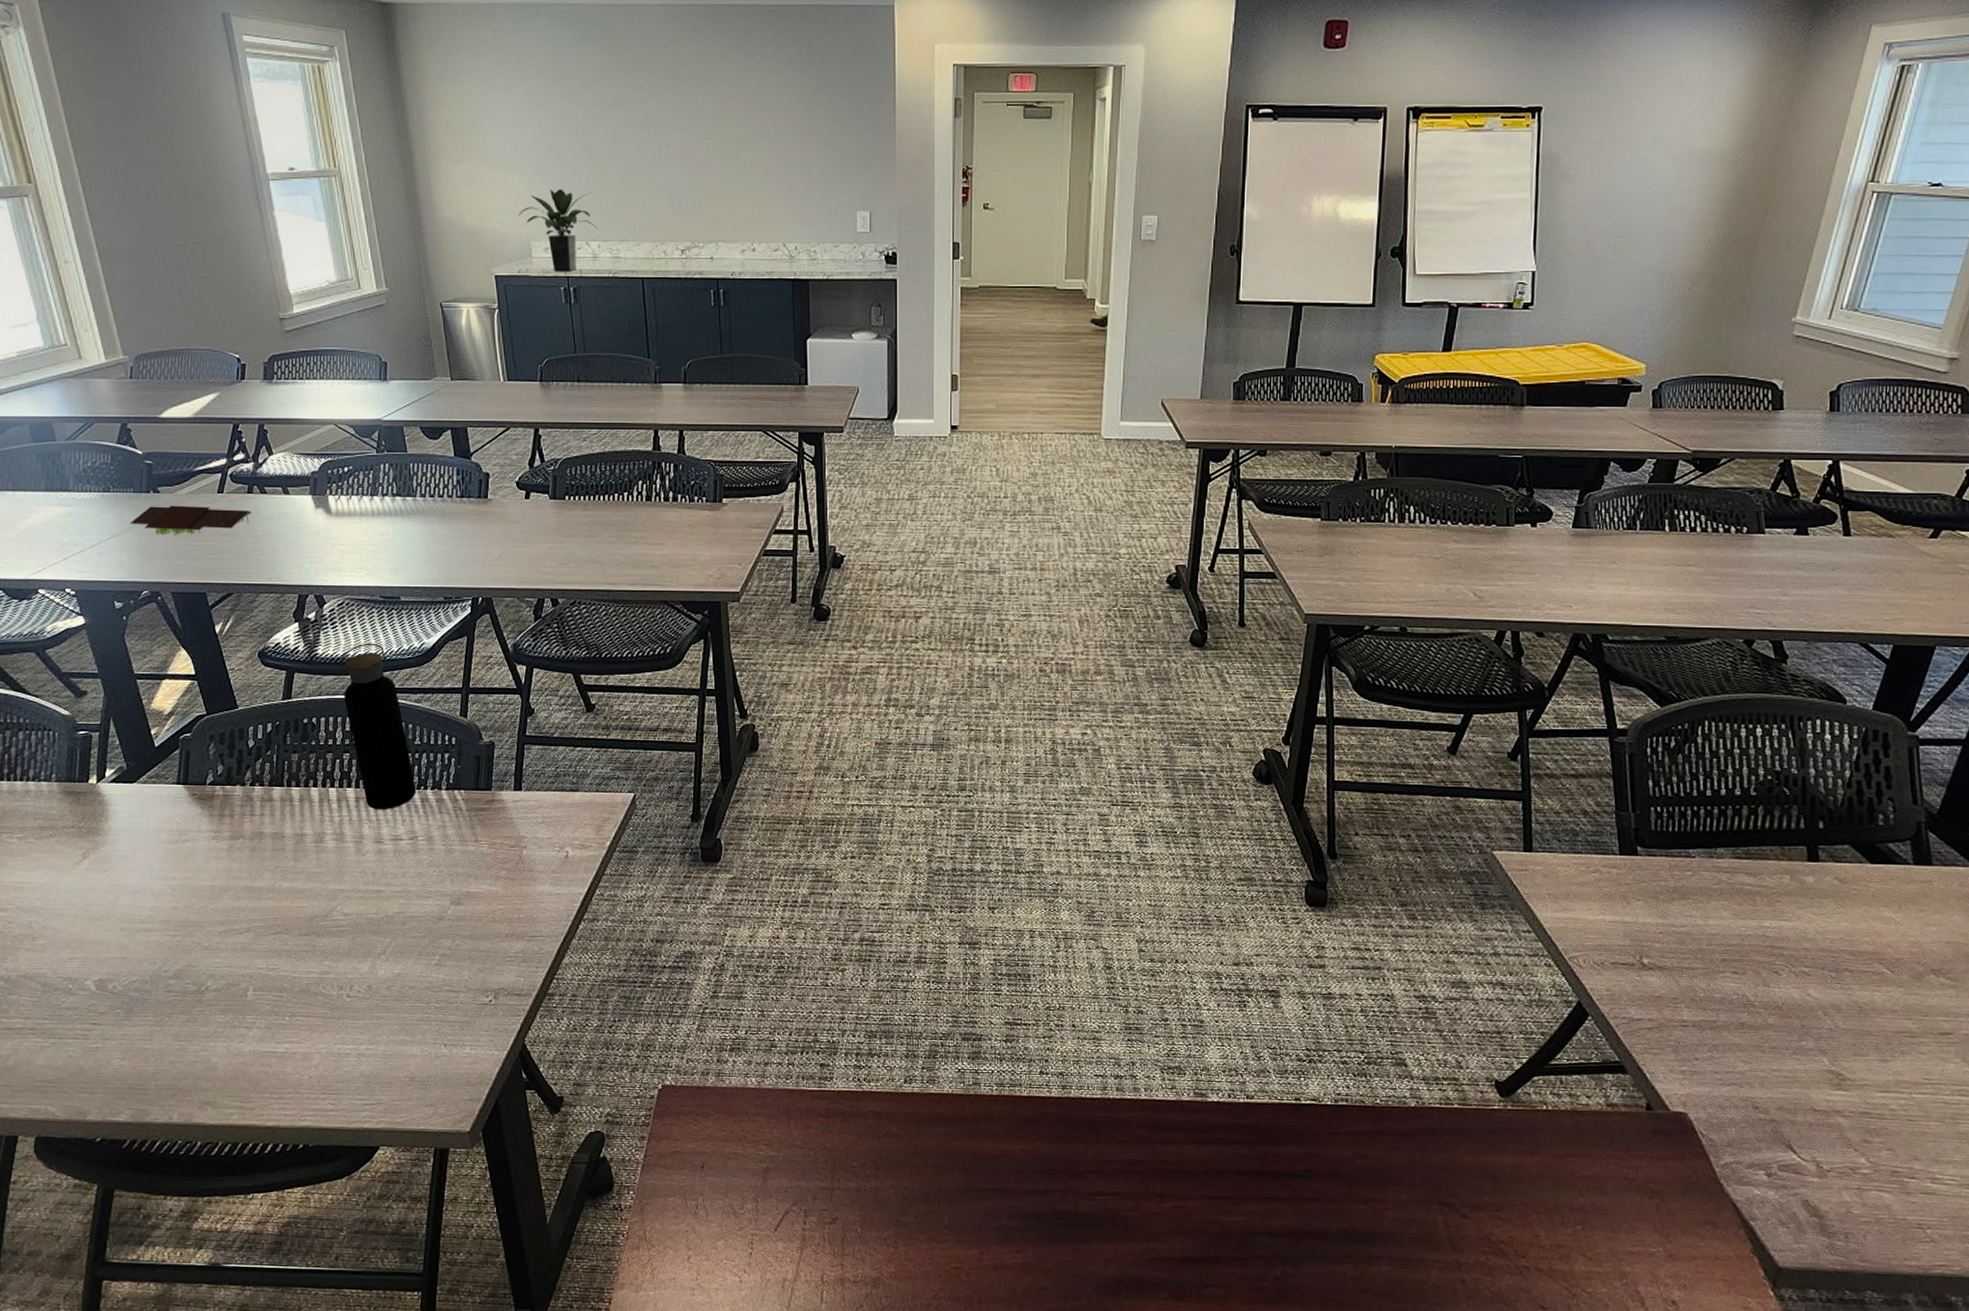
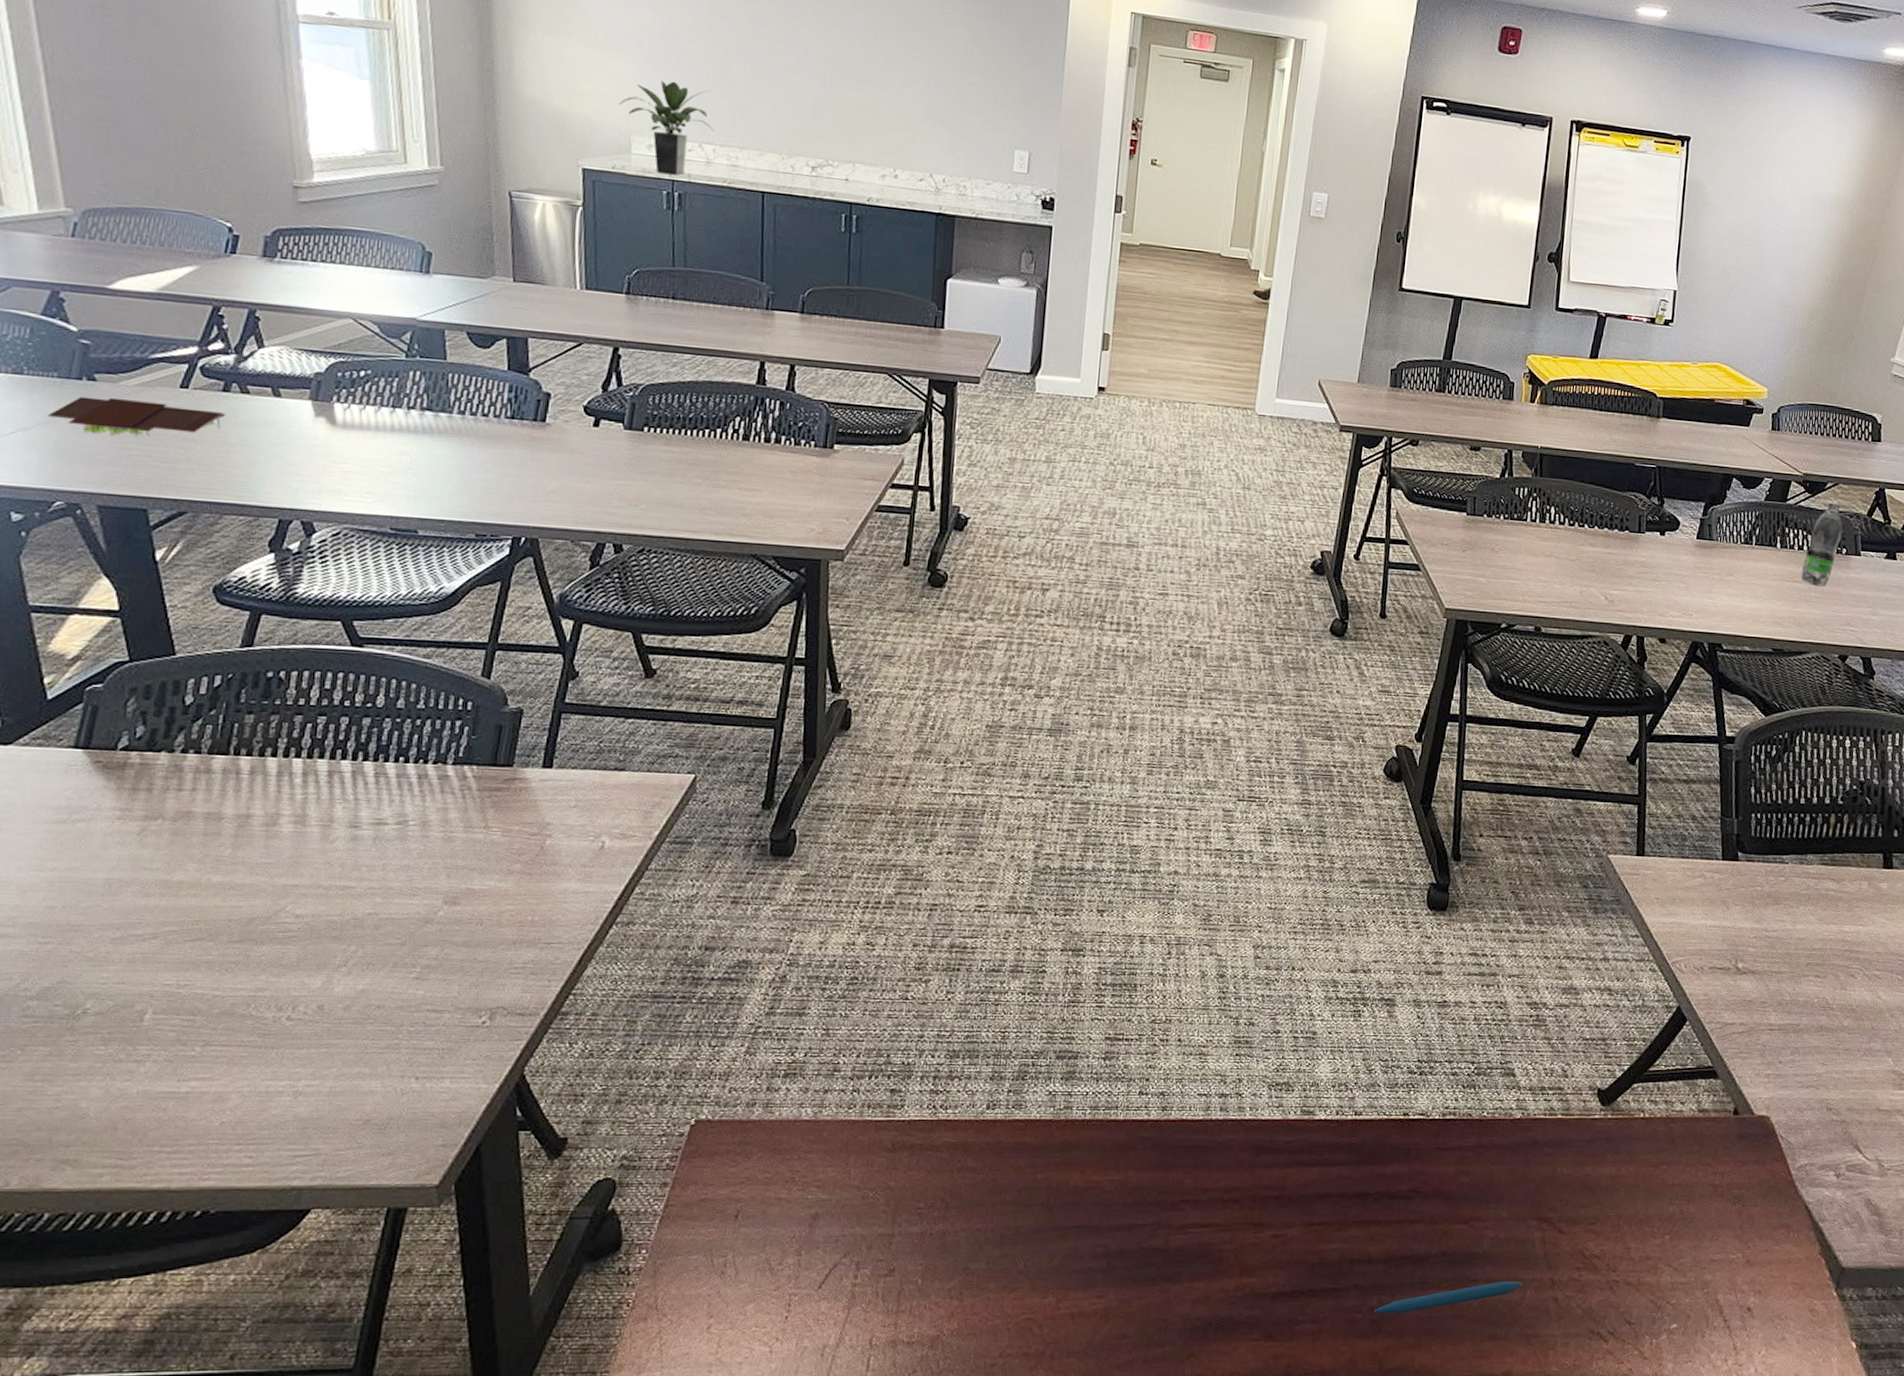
water bottle: present [341,643,416,810] -> none [327,583,413,788]
pen: none [1277,1260,1427,1284] -> present [1373,1281,1523,1314]
bottle: none [1694,479,1742,568] -> present [1801,502,1843,586]

